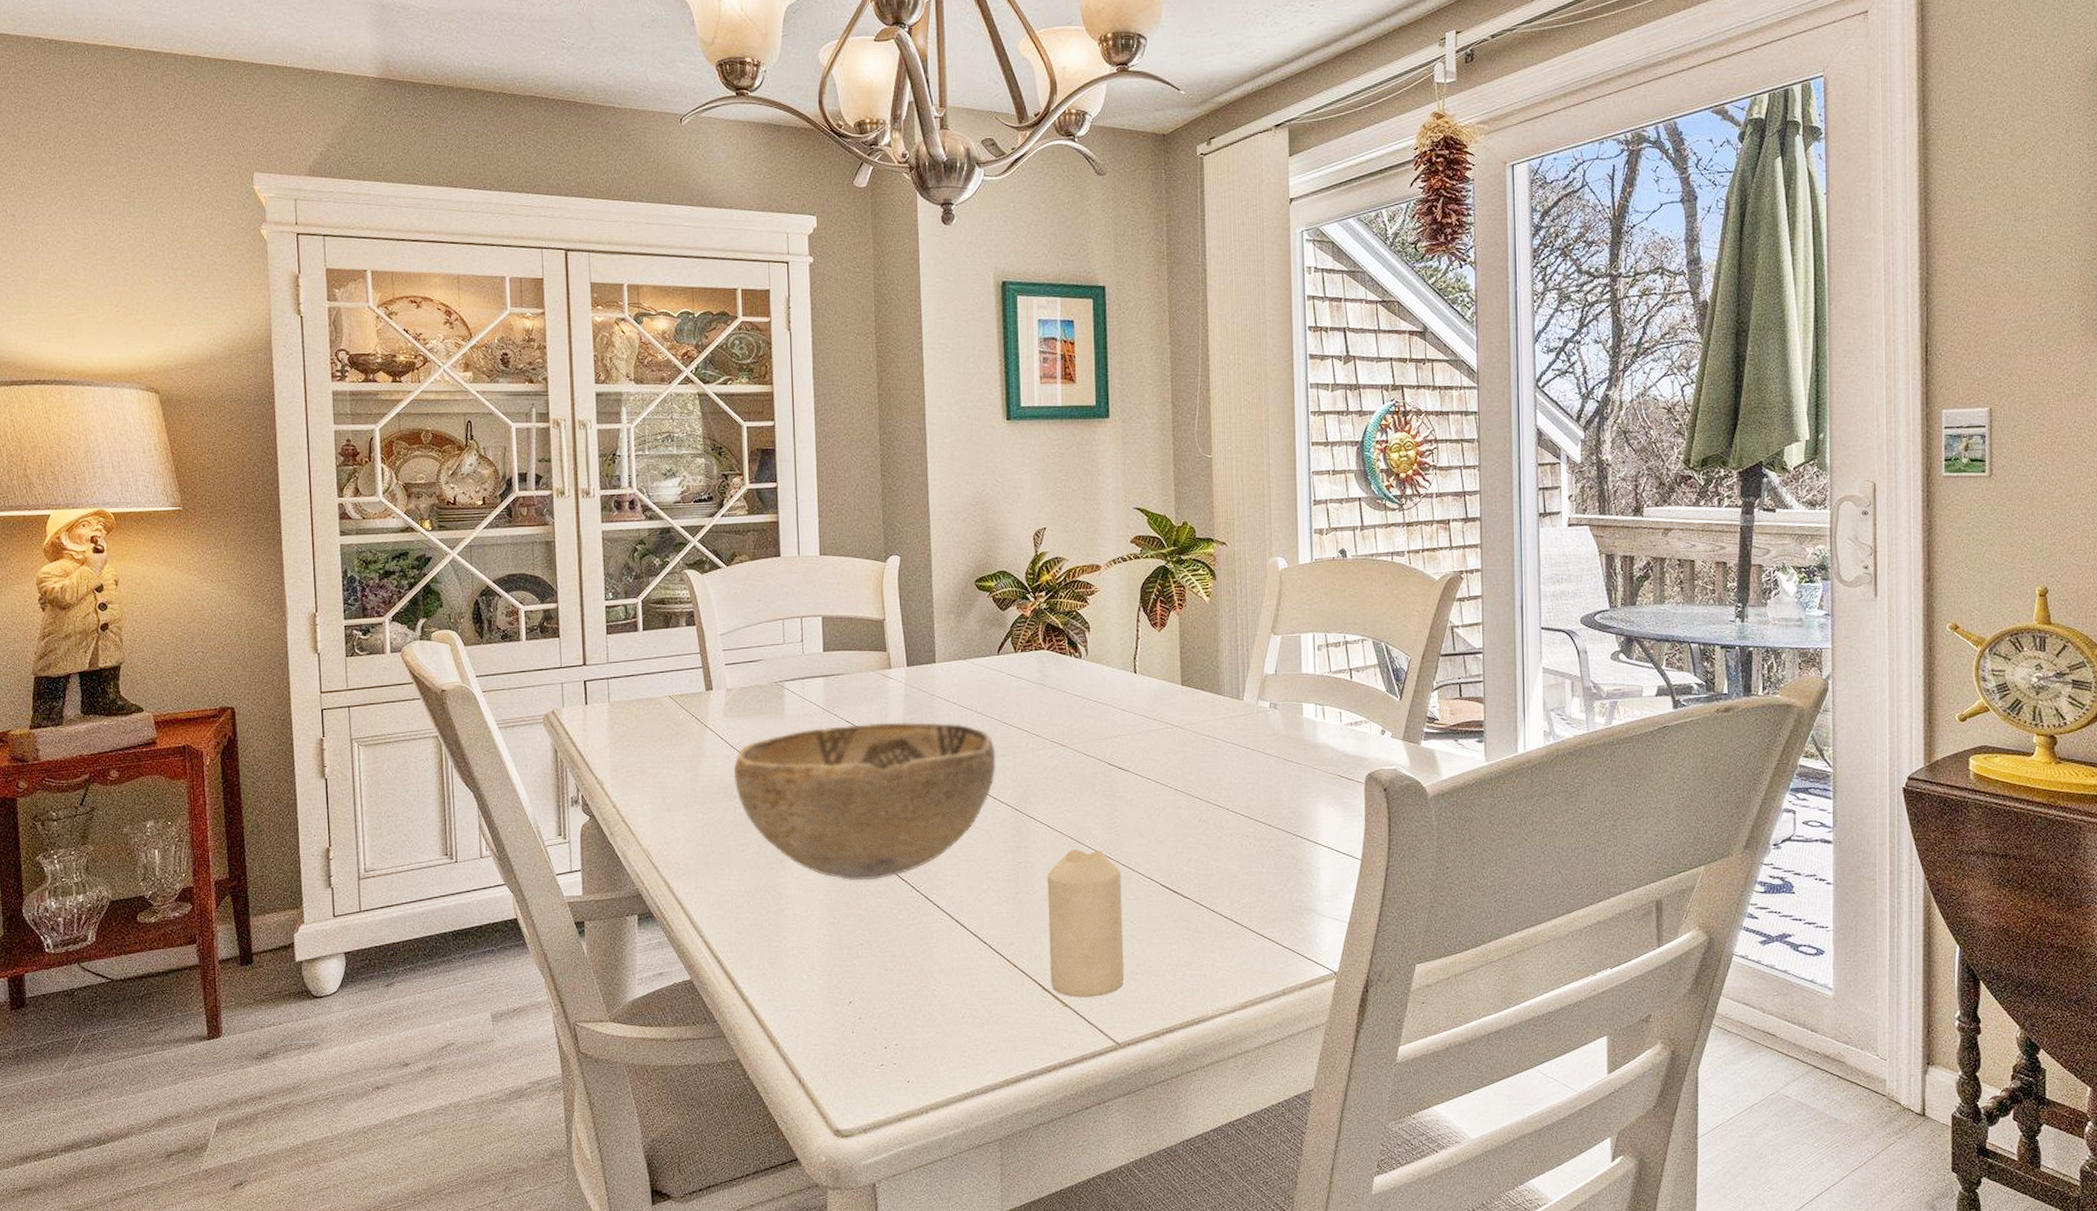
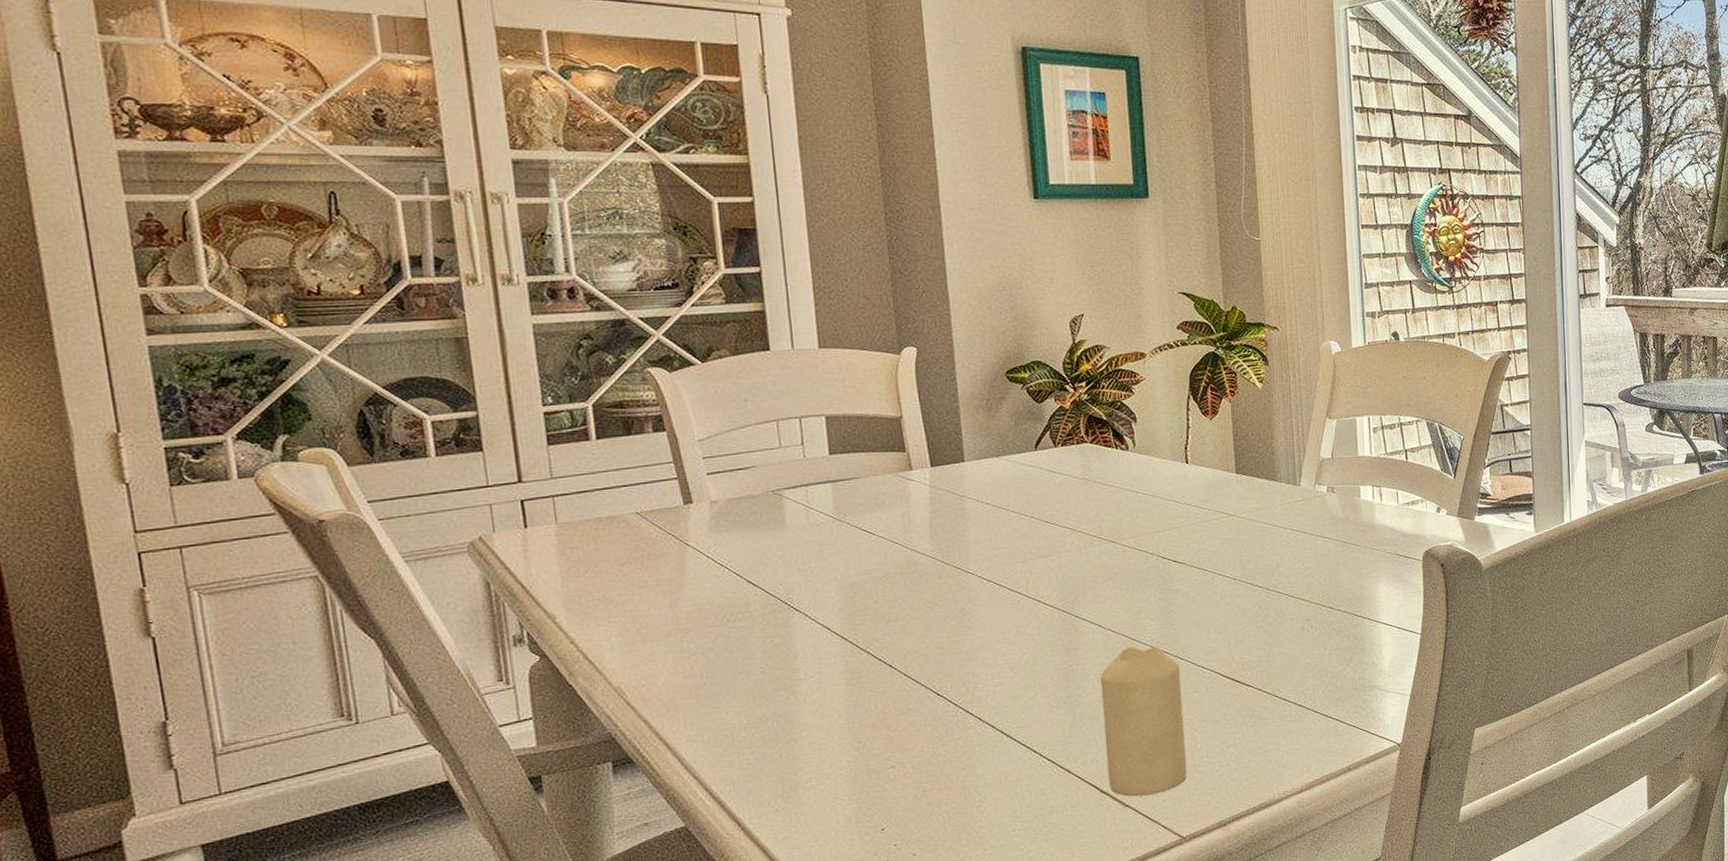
decorative bowl: present [733,722,996,881] -> none [725,525,1039,701]

